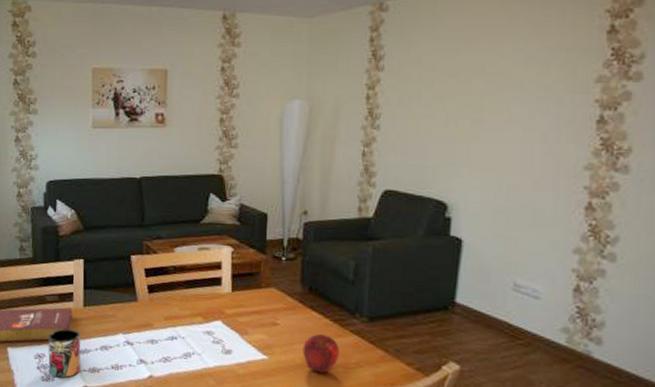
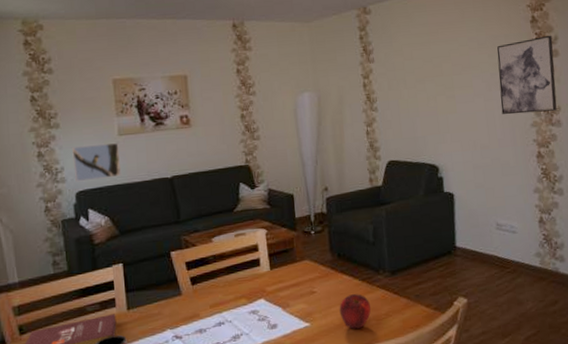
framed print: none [47,135,92,171] -> present [72,143,122,182]
wall art: none [544,52,637,152] -> present [497,35,557,115]

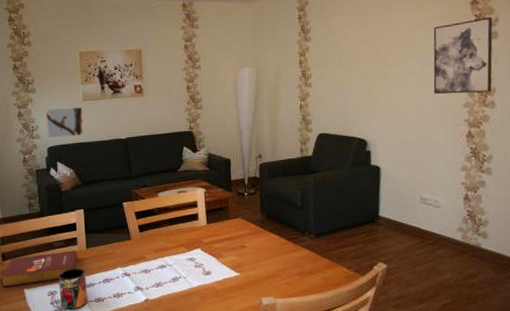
apple: present [339,294,371,329] -> none [266,251,295,282]

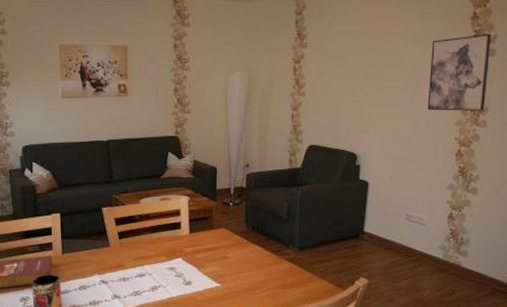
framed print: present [45,107,85,139] -> none [21,105,63,137]

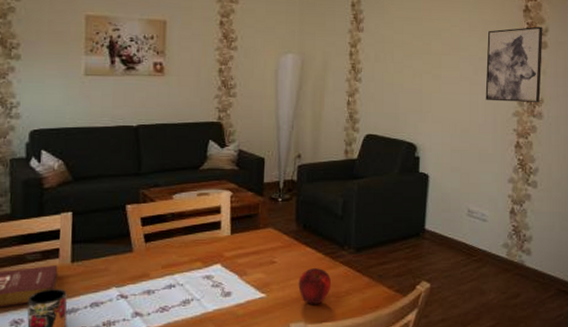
apple: none [248,264,277,294] -> present [298,268,331,304]

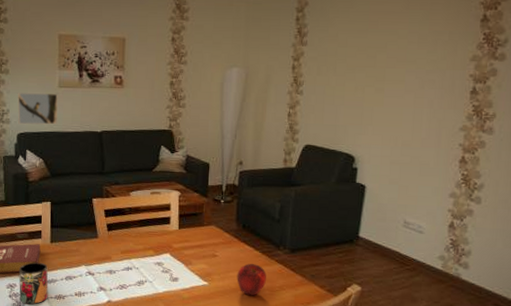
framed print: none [31,82,84,120] -> present [17,93,58,125]
wall art: present [485,26,543,102] -> none [431,37,502,117]

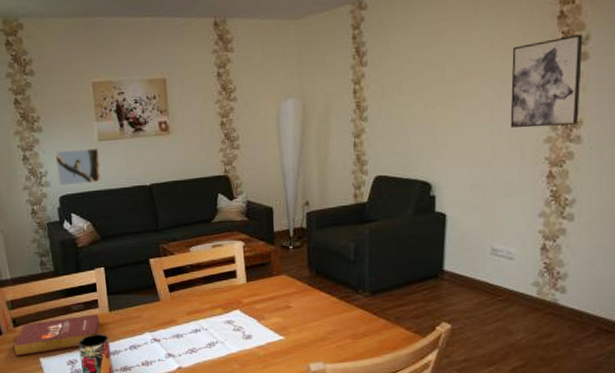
apple: present [237,264,266,295] -> none [315,312,347,346]
wall art: none [431,37,502,117] -> present [510,34,583,128]

